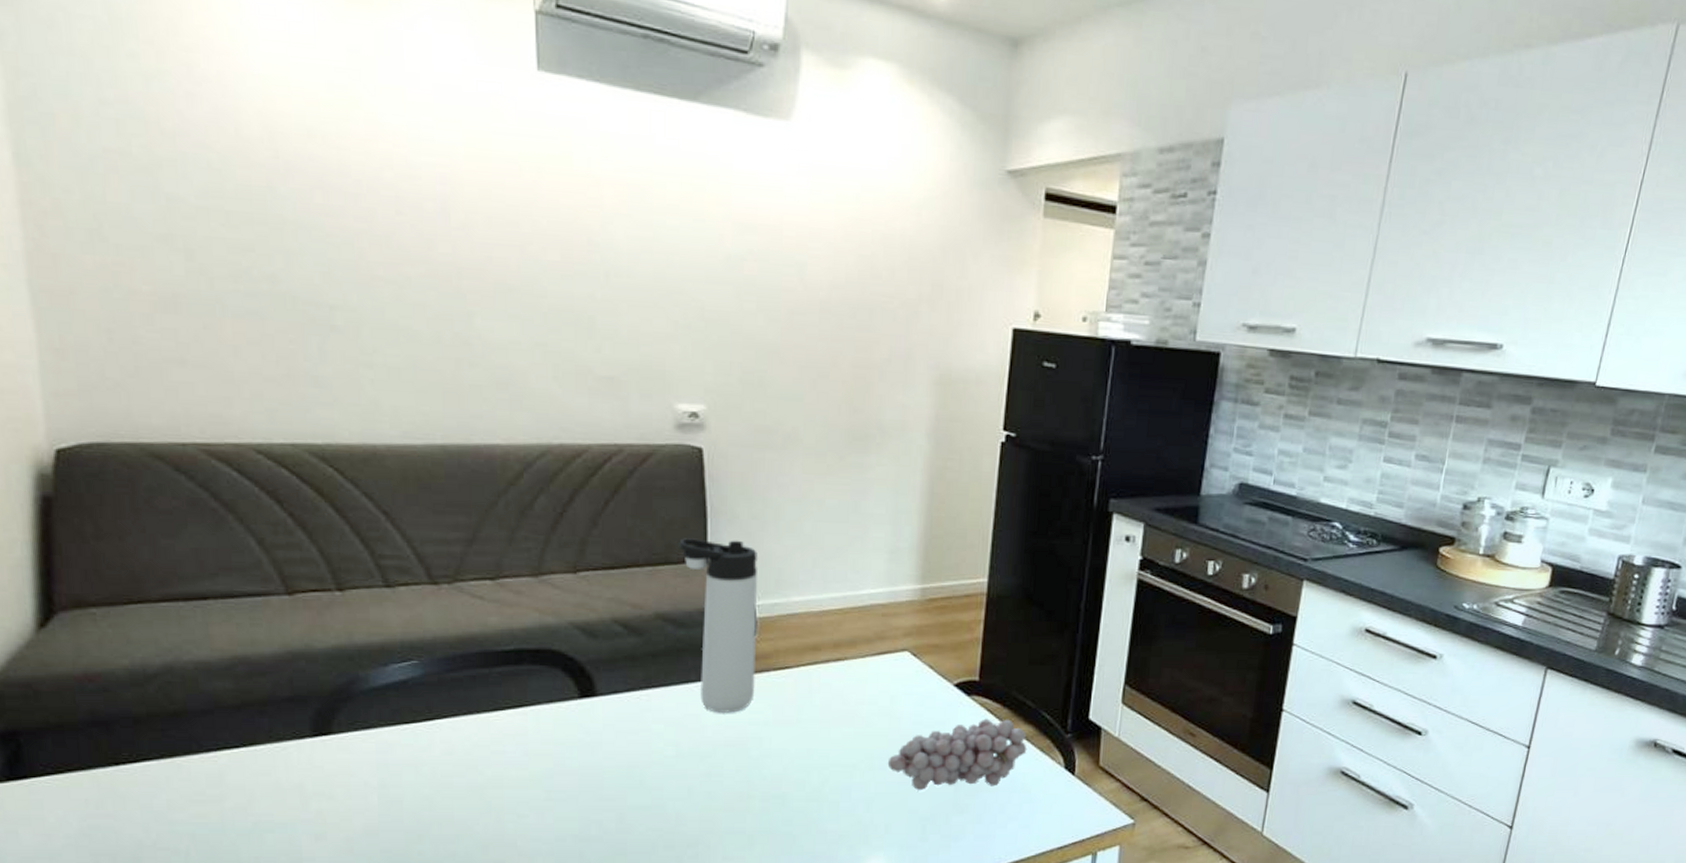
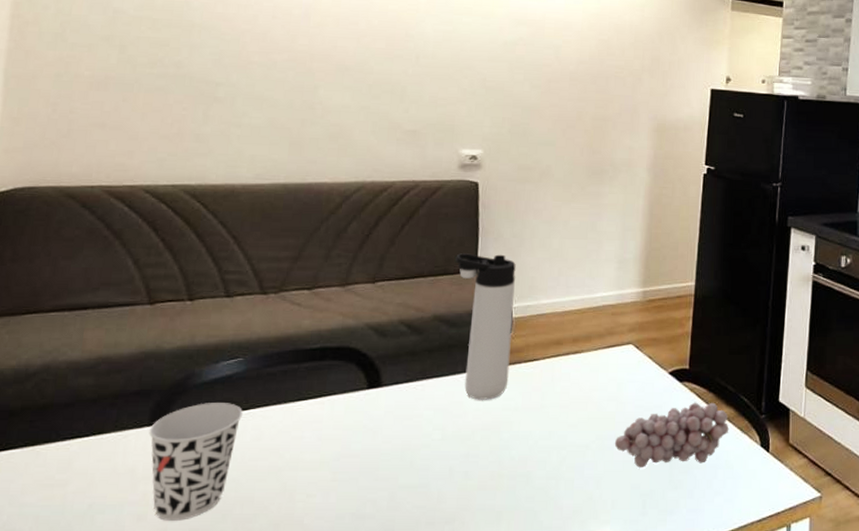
cup: none [313,711,428,841] -> present [149,403,244,521]

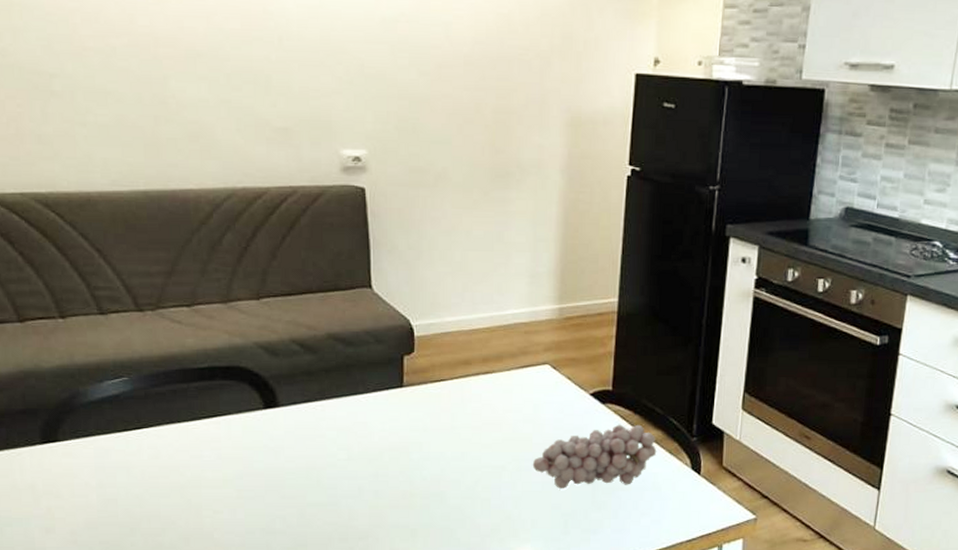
cup: present [149,403,244,521] -> none [42,422,137,533]
thermos bottle: present [455,253,516,400] -> none [346,267,414,421]

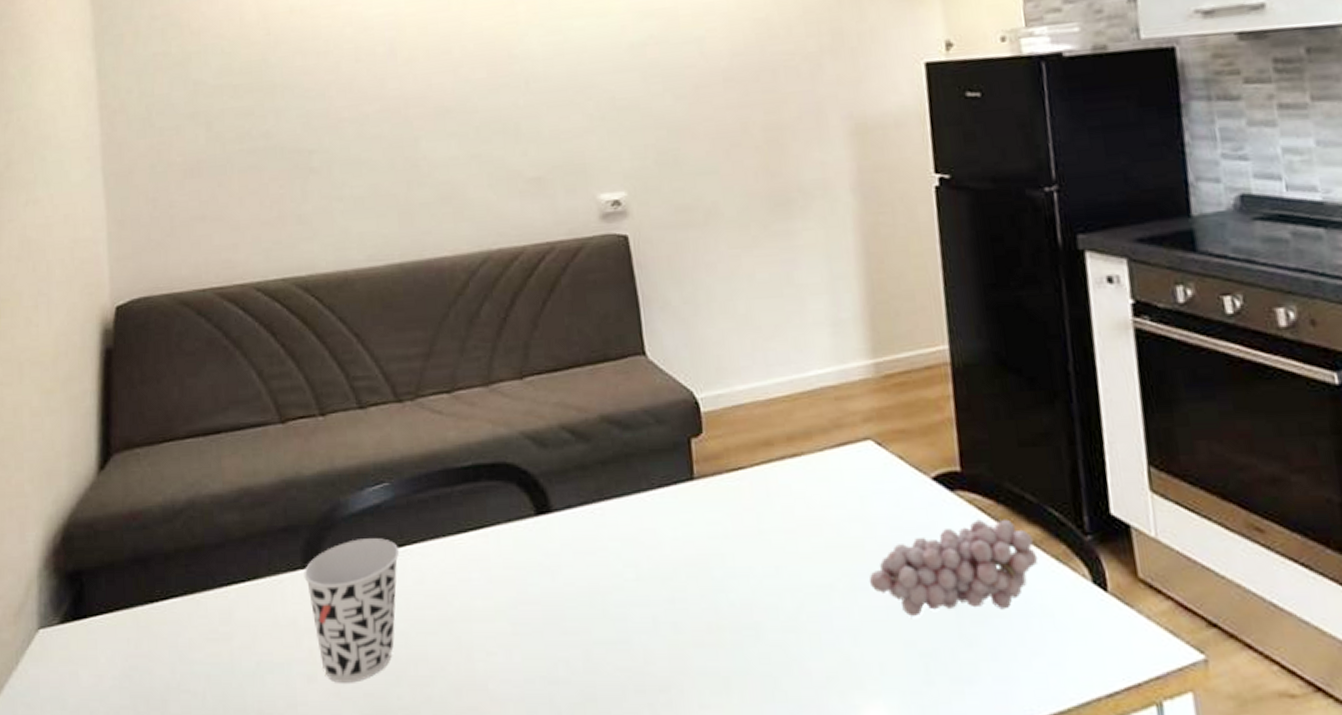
cup: none [42,422,137,533] -> present [304,538,400,683]

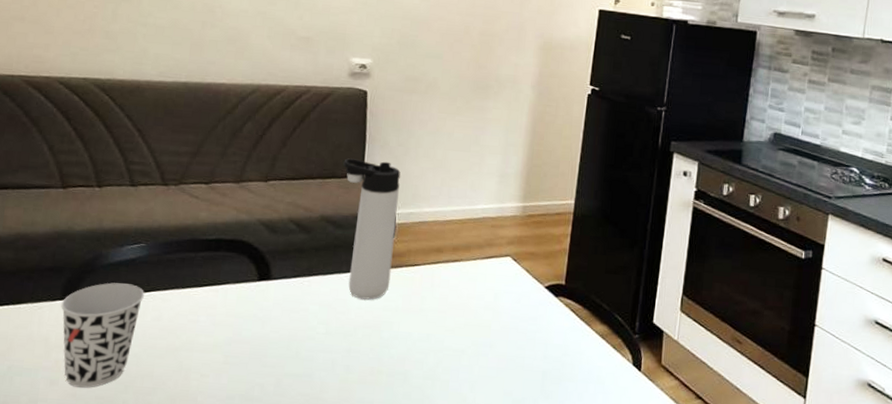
thermos bottle: none [615,328,710,526] -> present [343,158,401,300]
fruit: present [869,519,1039,618] -> none [489,317,602,377]

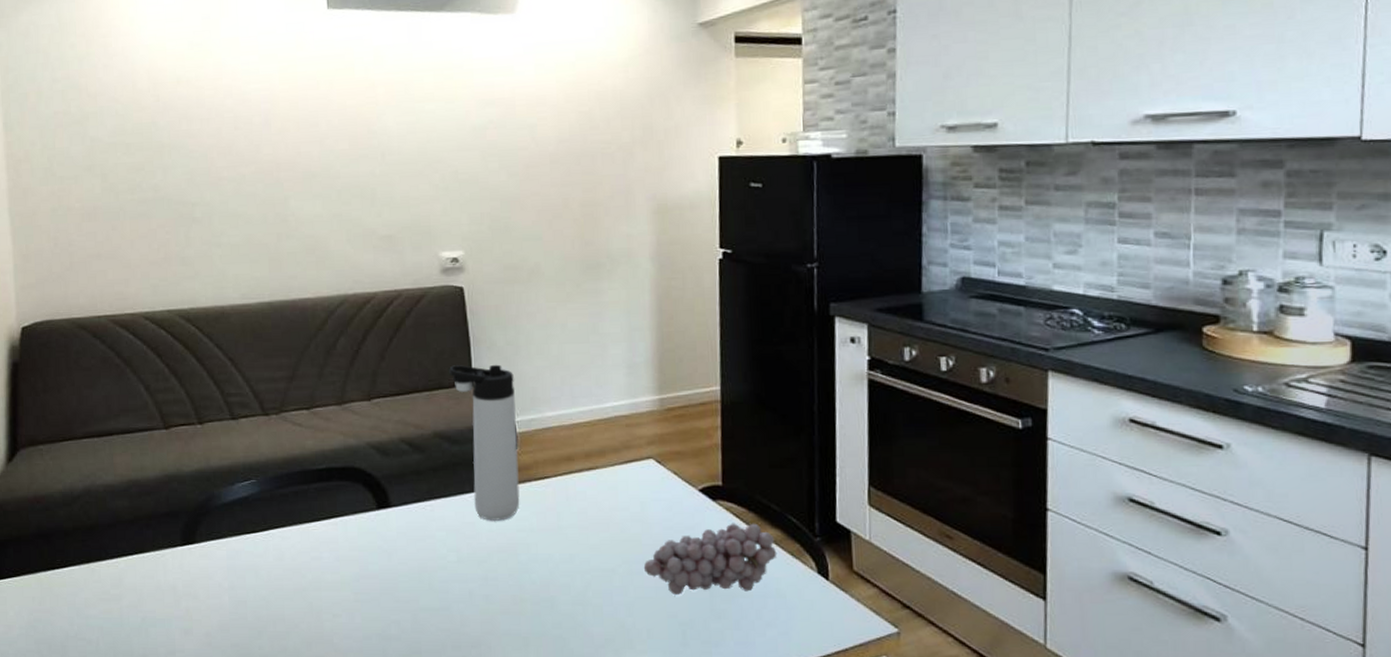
cup: present [61,282,145,388] -> none [182,524,264,636]
fruit: none [489,317,602,377] -> present [643,523,777,596]

